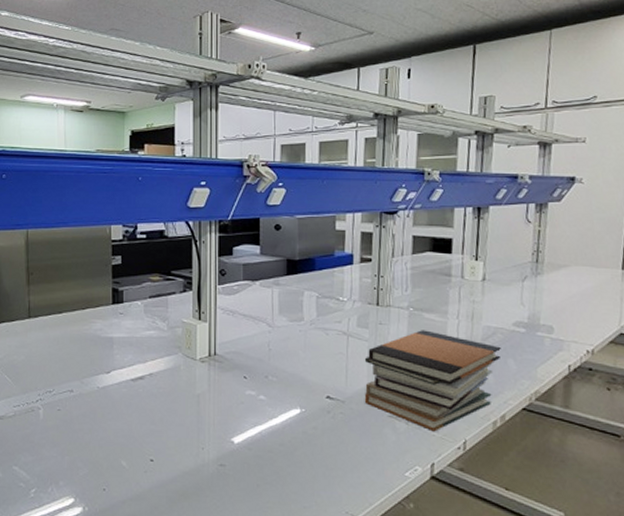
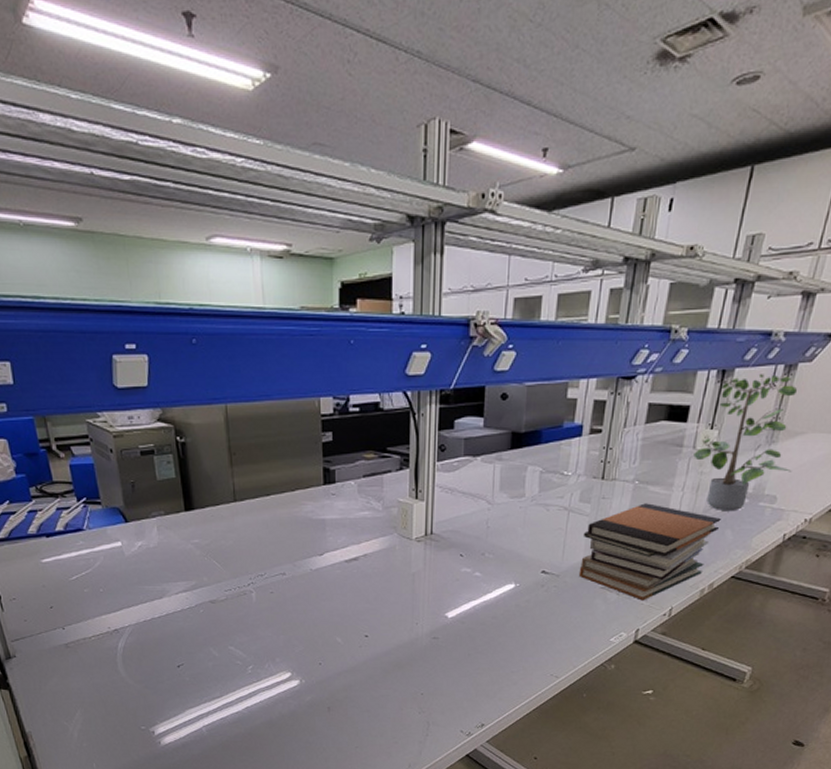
potted plant: none [463,212,563,341] -> present [693,374,797,512]

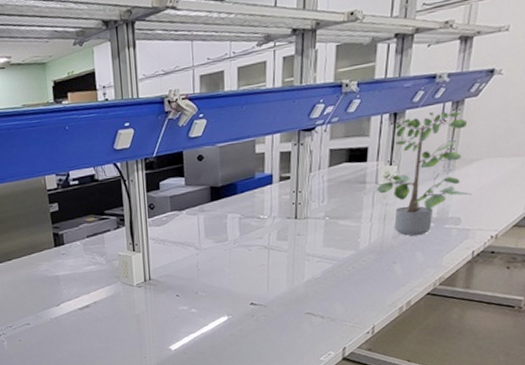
book stack: present [578,503,721,601] -> none [284,235,410,322]

